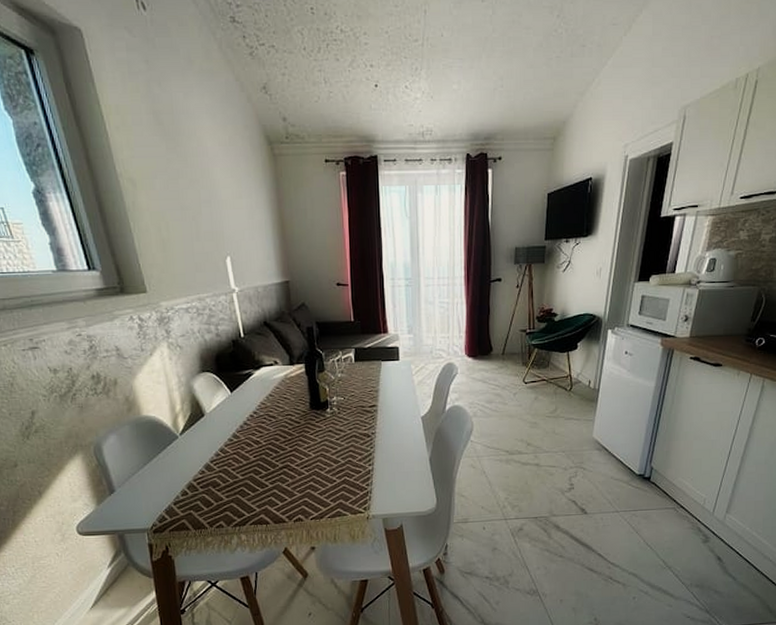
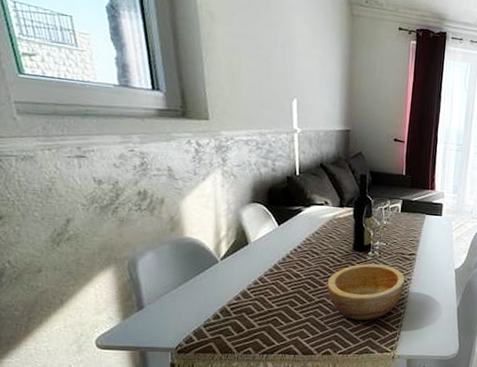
bowl: none [288,420,370,482] -> present [326,263,406,320]

